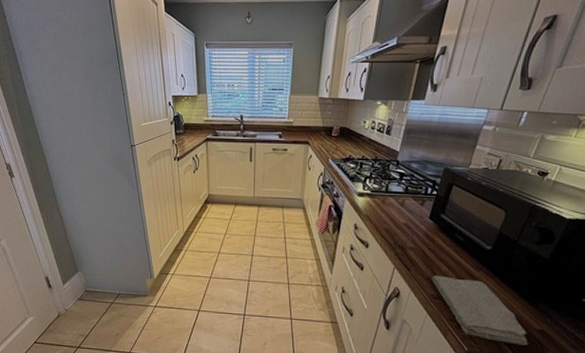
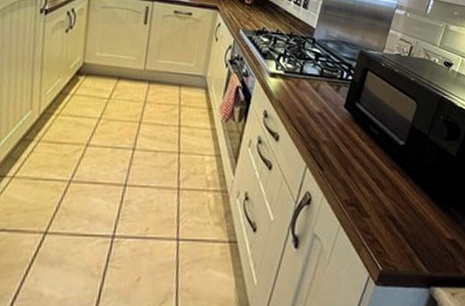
washcloth: present [432,275,528,346] -> none [346,175,441,259]

